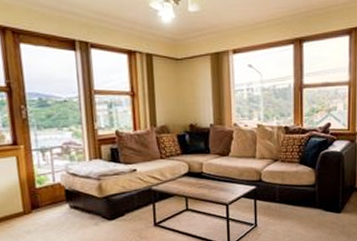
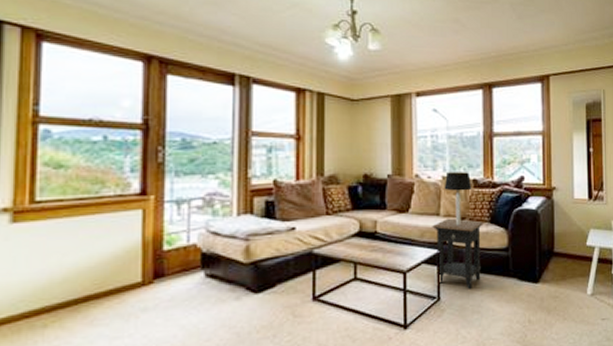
side table: none [249,160,294,218] -> present [432,218,483,289]
table lamp: none [259,120,284,166] -> present [444,172,472,225]

